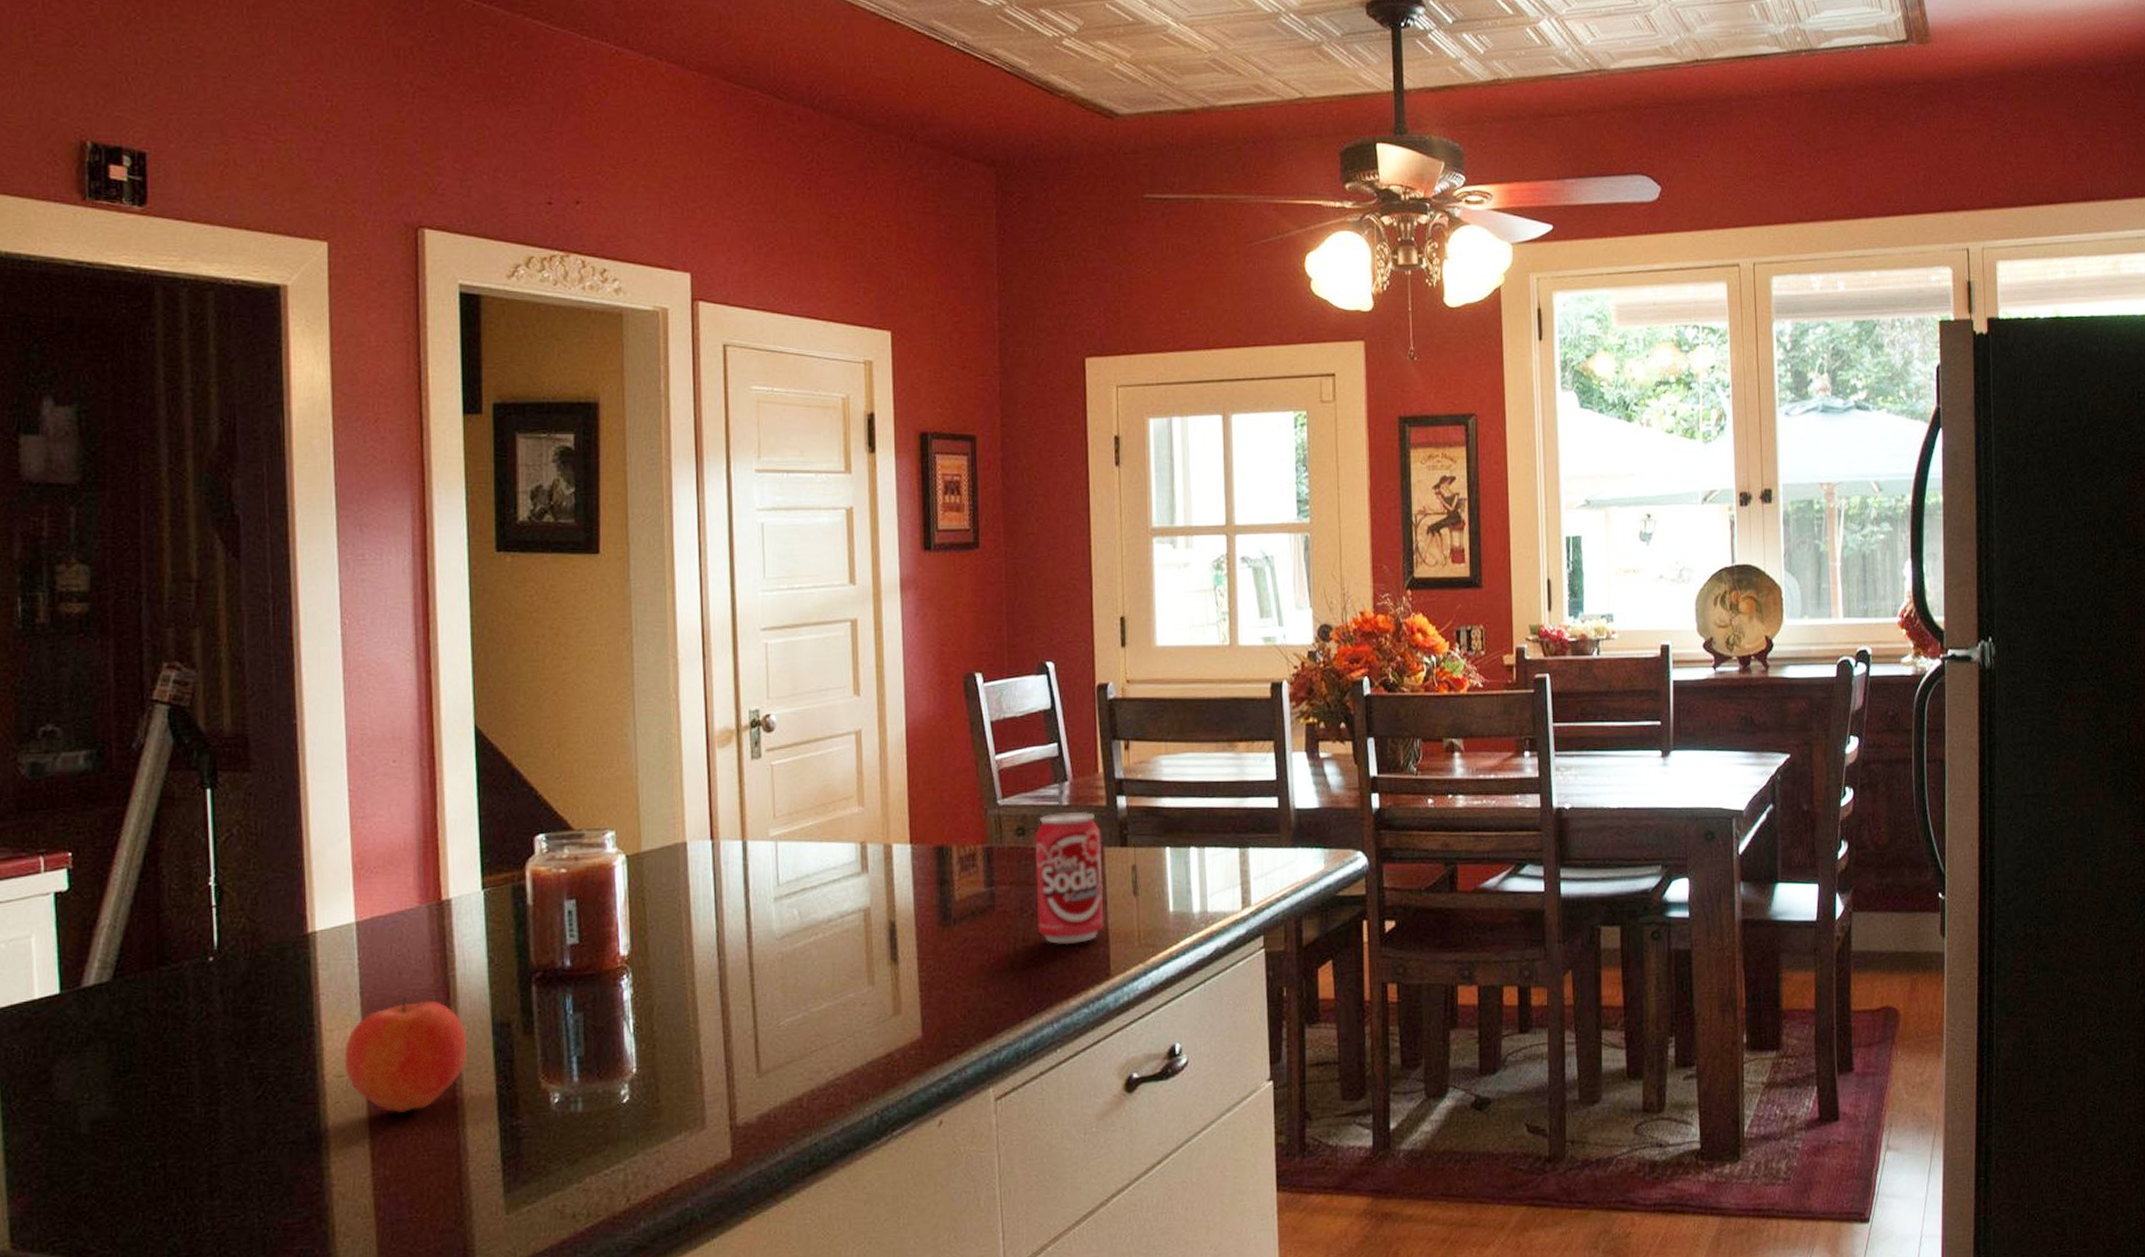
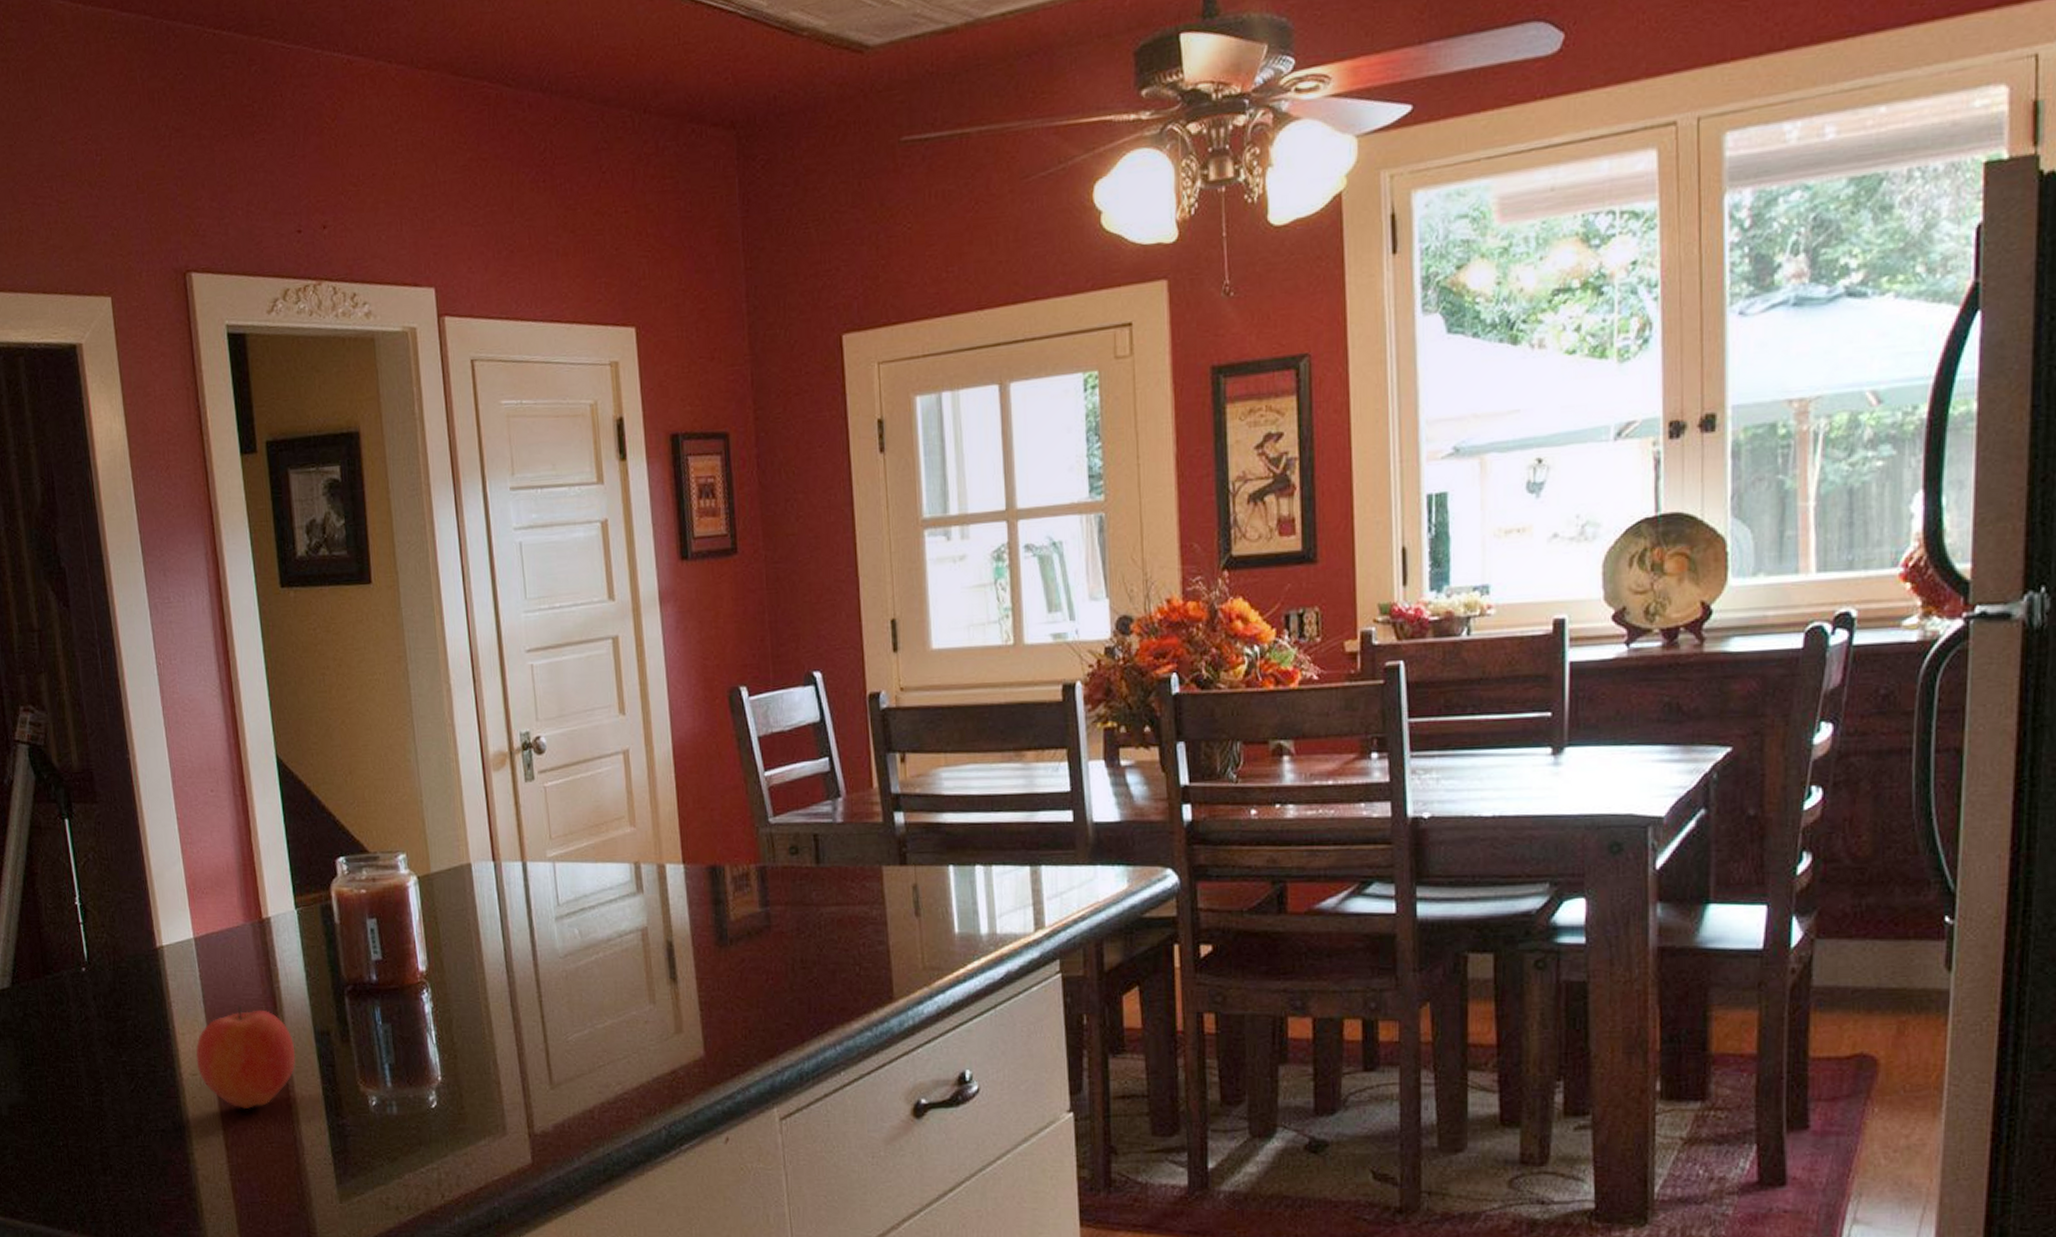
beverage can: present [1035,812,1104,944] -> none [809,829,885,966]

